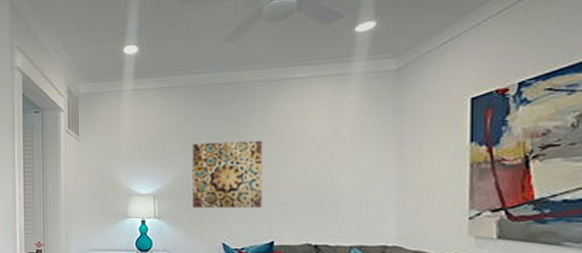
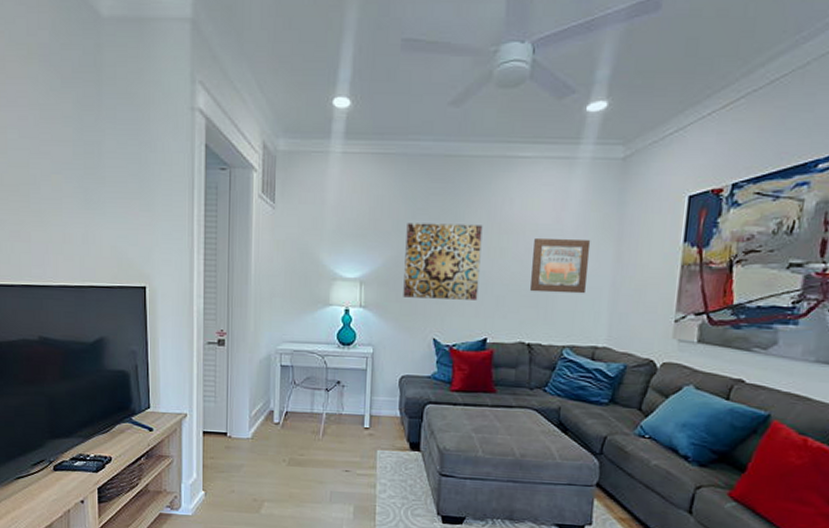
wall art: none [313,147,371,197] -> present [530,239,591,294]

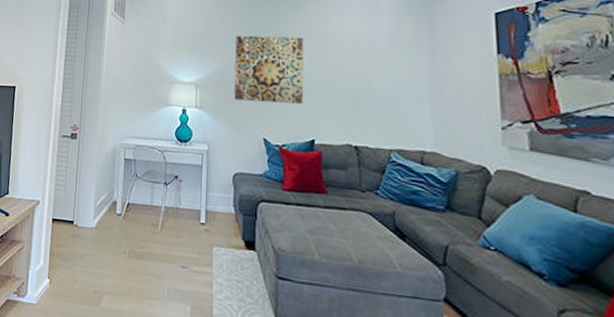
wall art: present [530,239,591,294] -> none [352,50,407,100]

